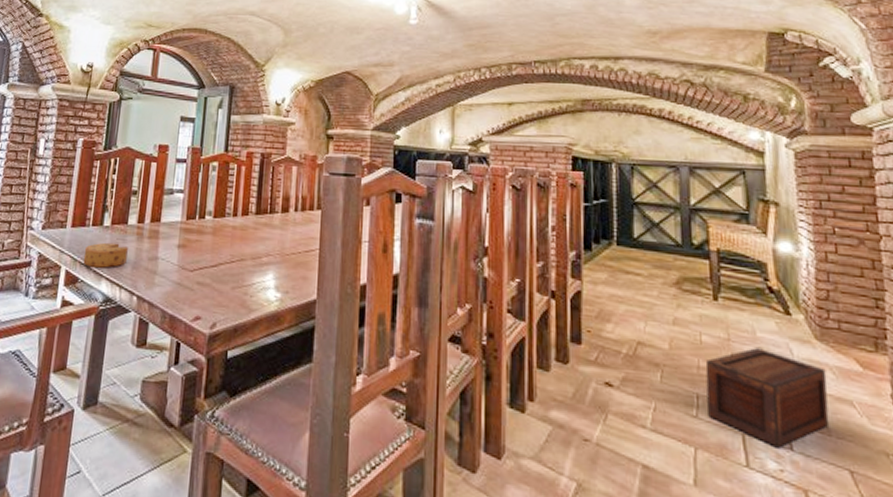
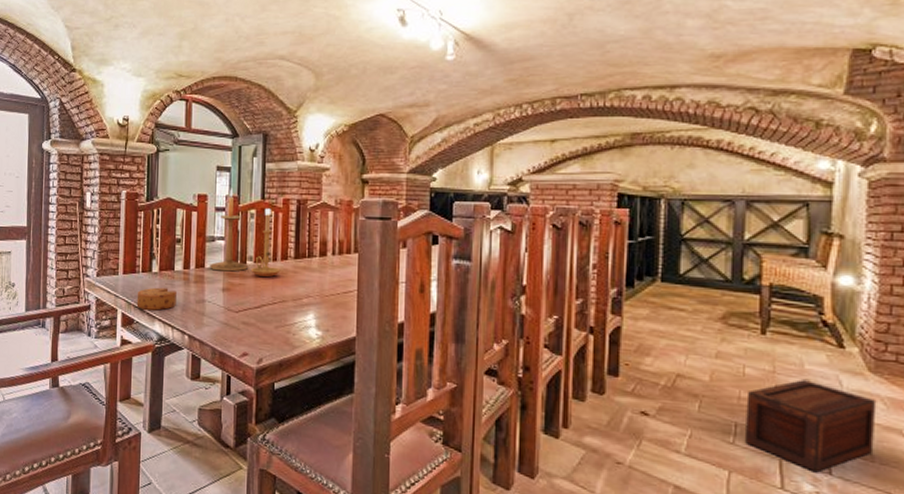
candlestick: none [165,139,206,227] -> present [209,188,248,272]
candle holder: none [210,161,241,234] -> present [252,208,281,278]

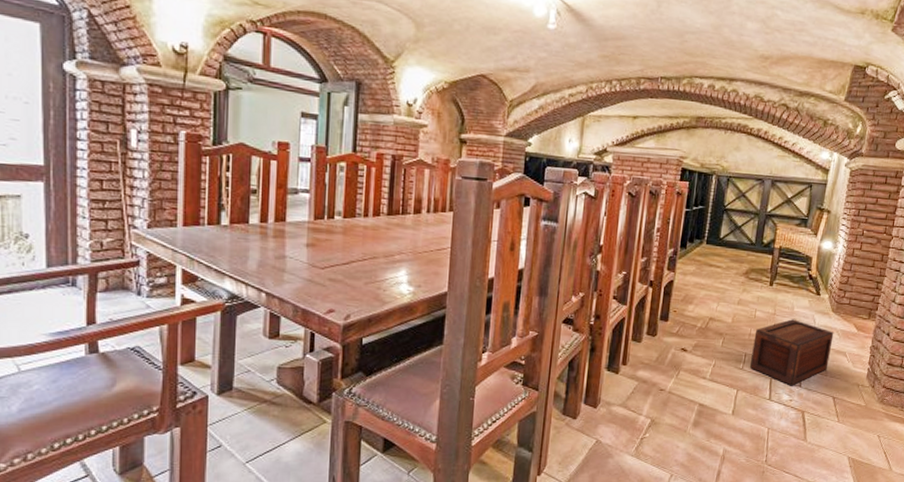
cheese: present [136,287,176,311] -> none [201,241,251,267]
candlestick: present [209,188,248,272] -> none [290,137,336,227]
candle holder: present [252,208,281,278] -> none [340,162,372,234]

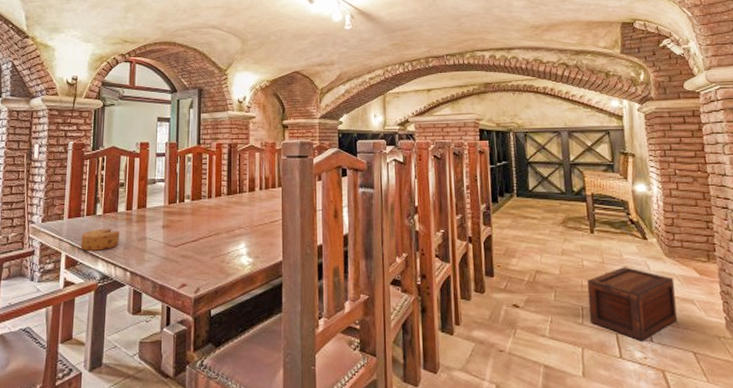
cheese: none [201,241,251,267] -> present [80,229,119,251]

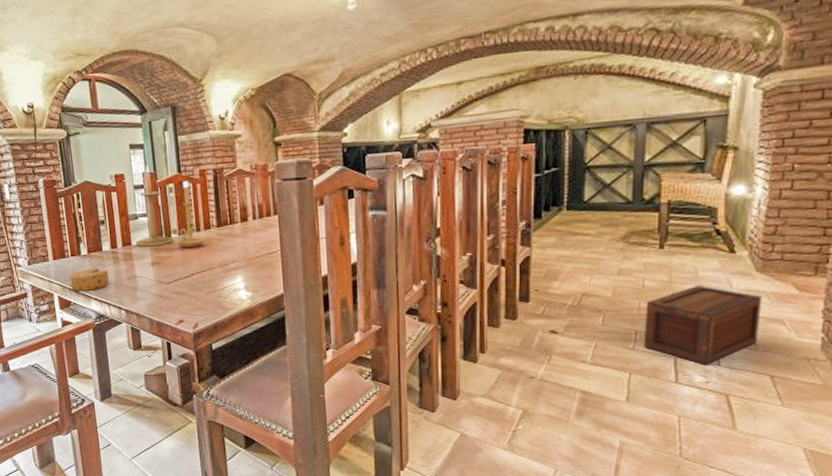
candlestick: none [150,136,186,210] -> present [135,164,173,247]
candle holder: none [189,152,215,213] -> present [177,181,205,248]

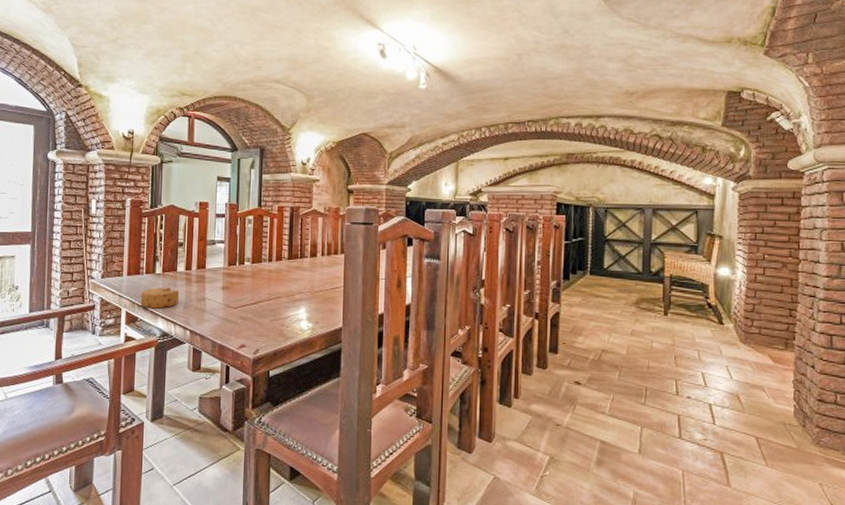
candlestick: present [135,164,173,247] -> none [209,196,246,272]
candle holder: present [177,181,205,248] -> none [249,215,275,277]
wooden crate: present [643,285,762,365] -> none [652,350,746,424]

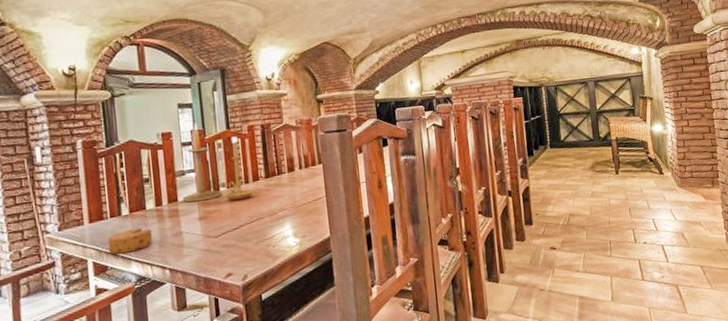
candlestick: none [209,196,246,272] -> present [182,122,222,203]
candle holder: none [249,215,275,277] -> present [225,136,254,201]

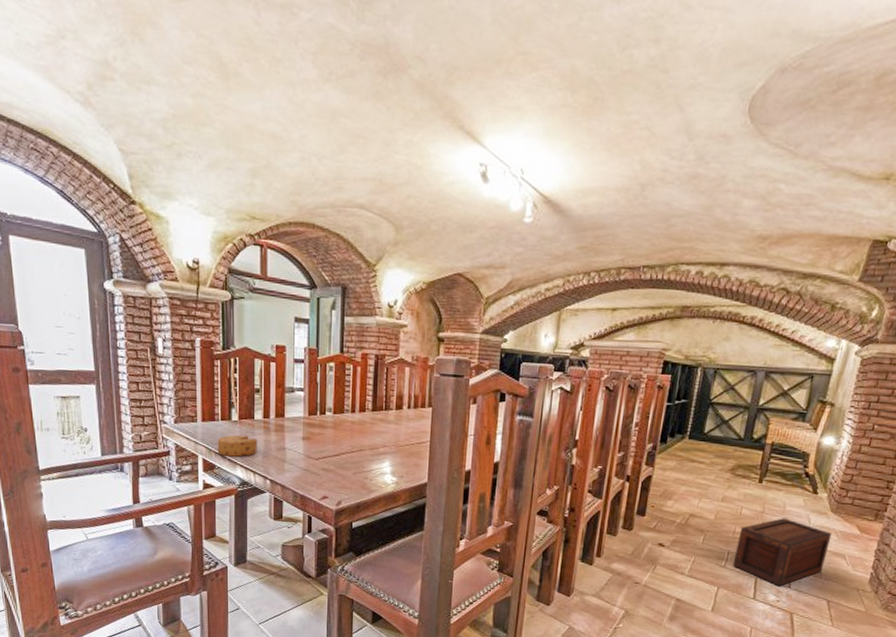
candlestick: present [182,122,222,203] -> none [289,340,327,422]
candle holder: present [225,136,254,201] -> none [331,362,359,428]
wooden crate: none [613,200,689,264] -> present [732,518,832,587]

